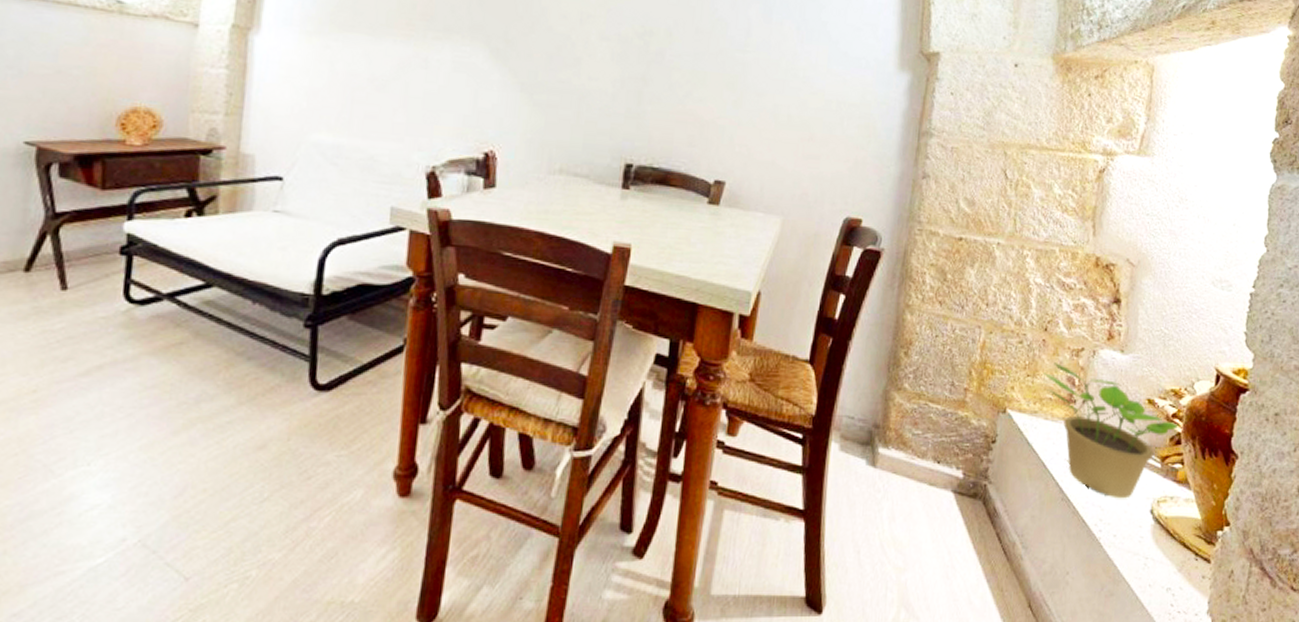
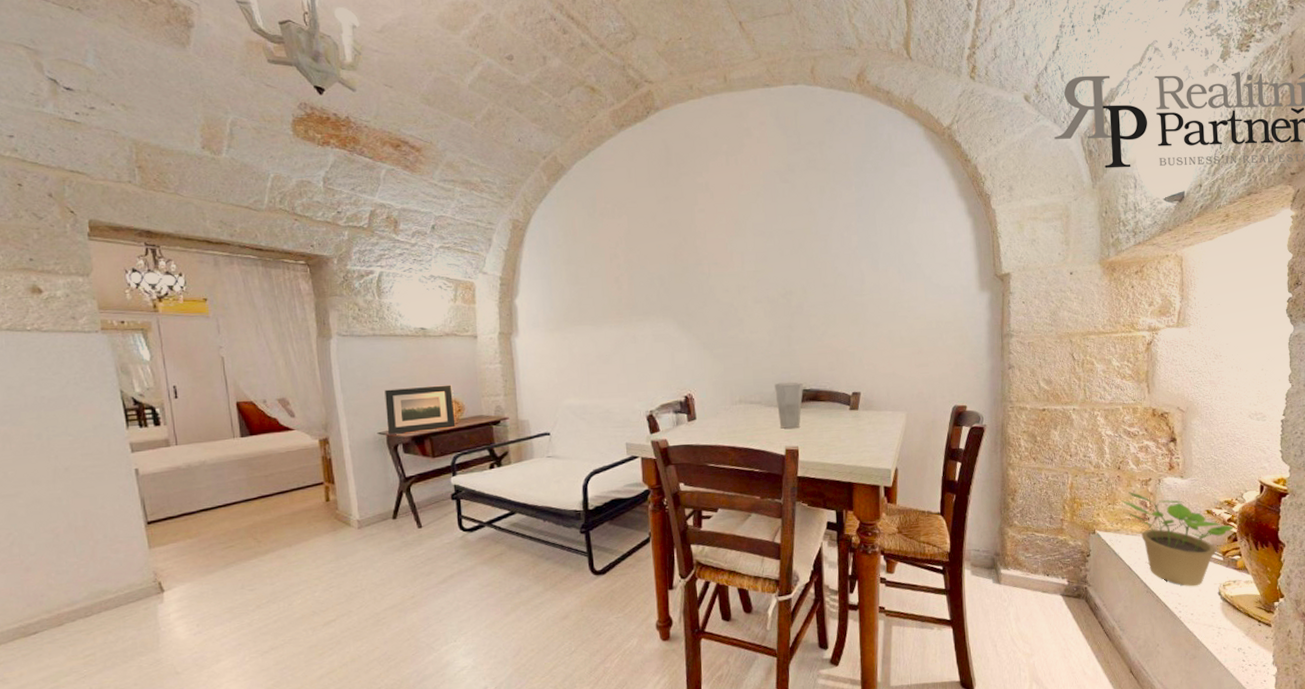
picture frame: none [39,80,149,150] -> present [384,385,456,434]
cup: none [609,152,651,220] -> present [775,382,804,429]

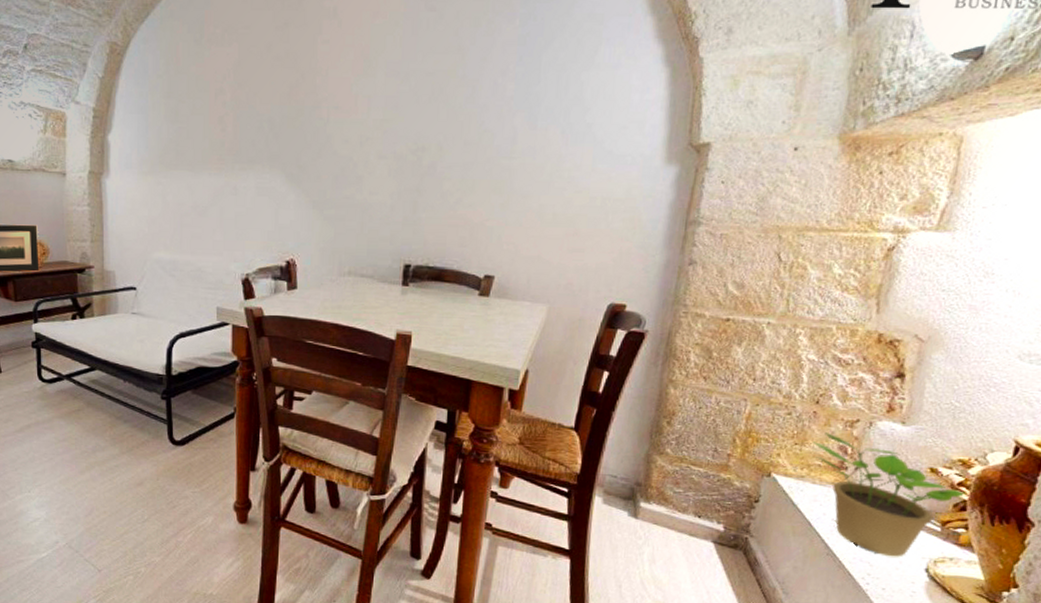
cup: present [775,382,804,429] -> none [391,255,427,311]

